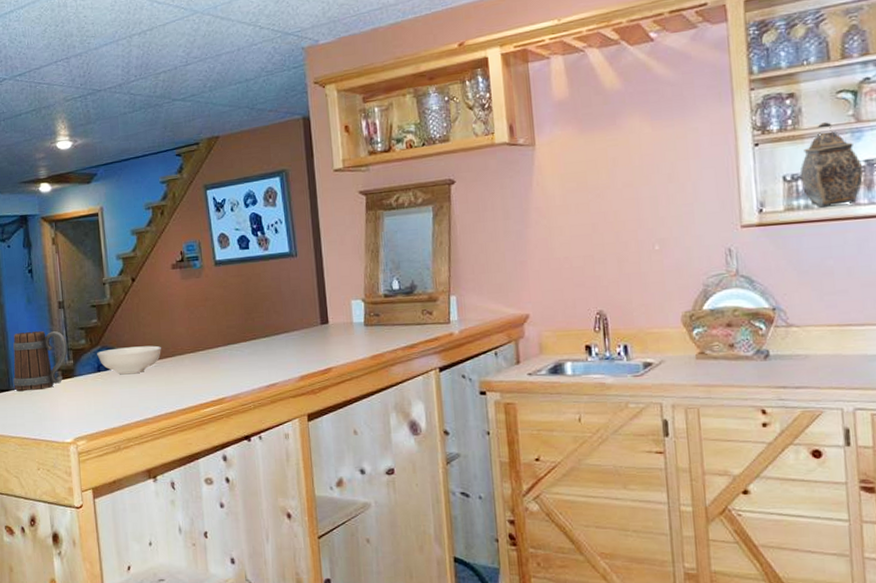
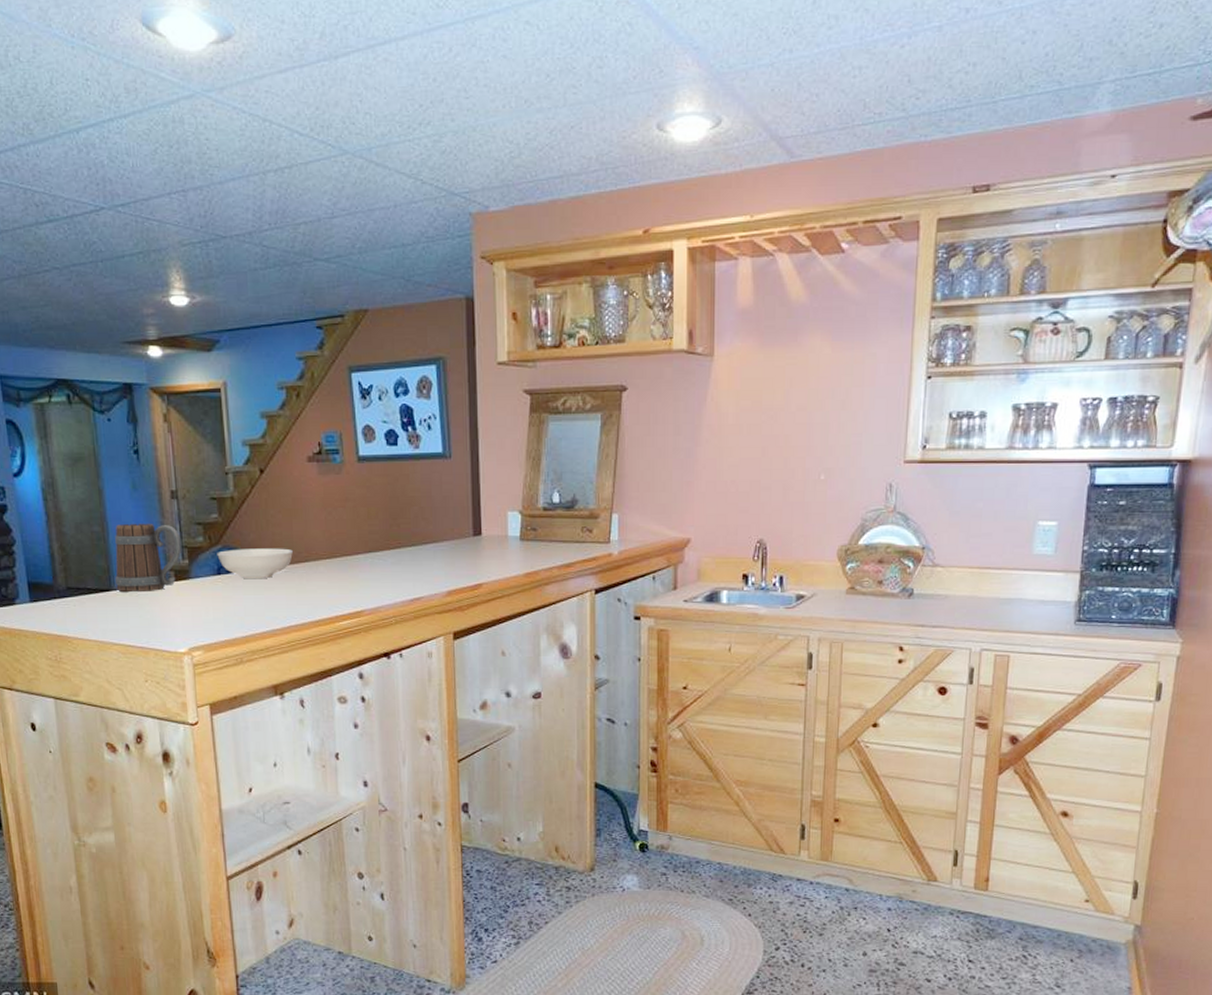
decorative jar: present [799,122,863,208] -> none [965,360,1022,448]

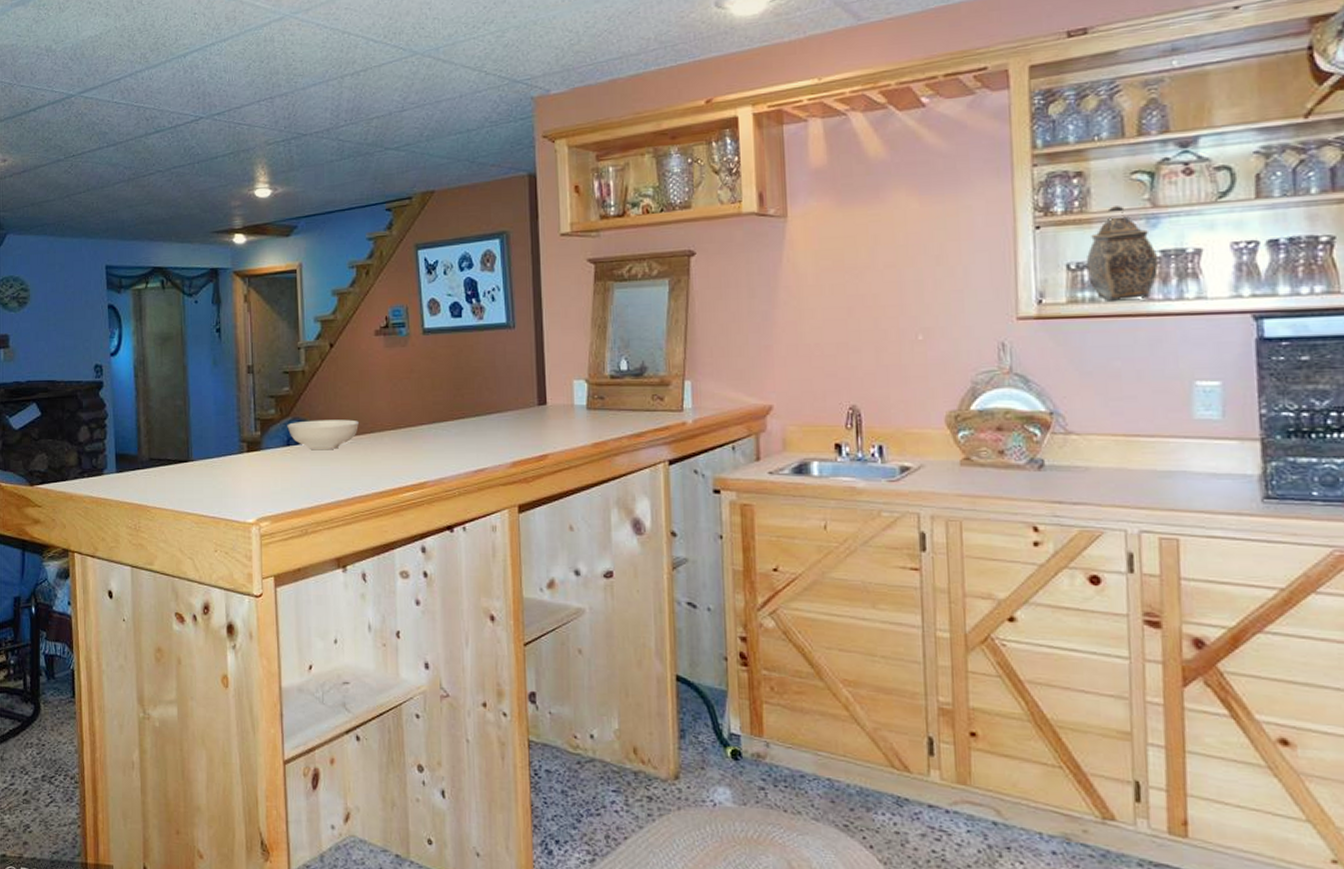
beer mug: present [115,523,182,593] -> none [193,396,255,464]
decorative jar: none [965,360,1022,448] -> present [1086,206,1158,301]

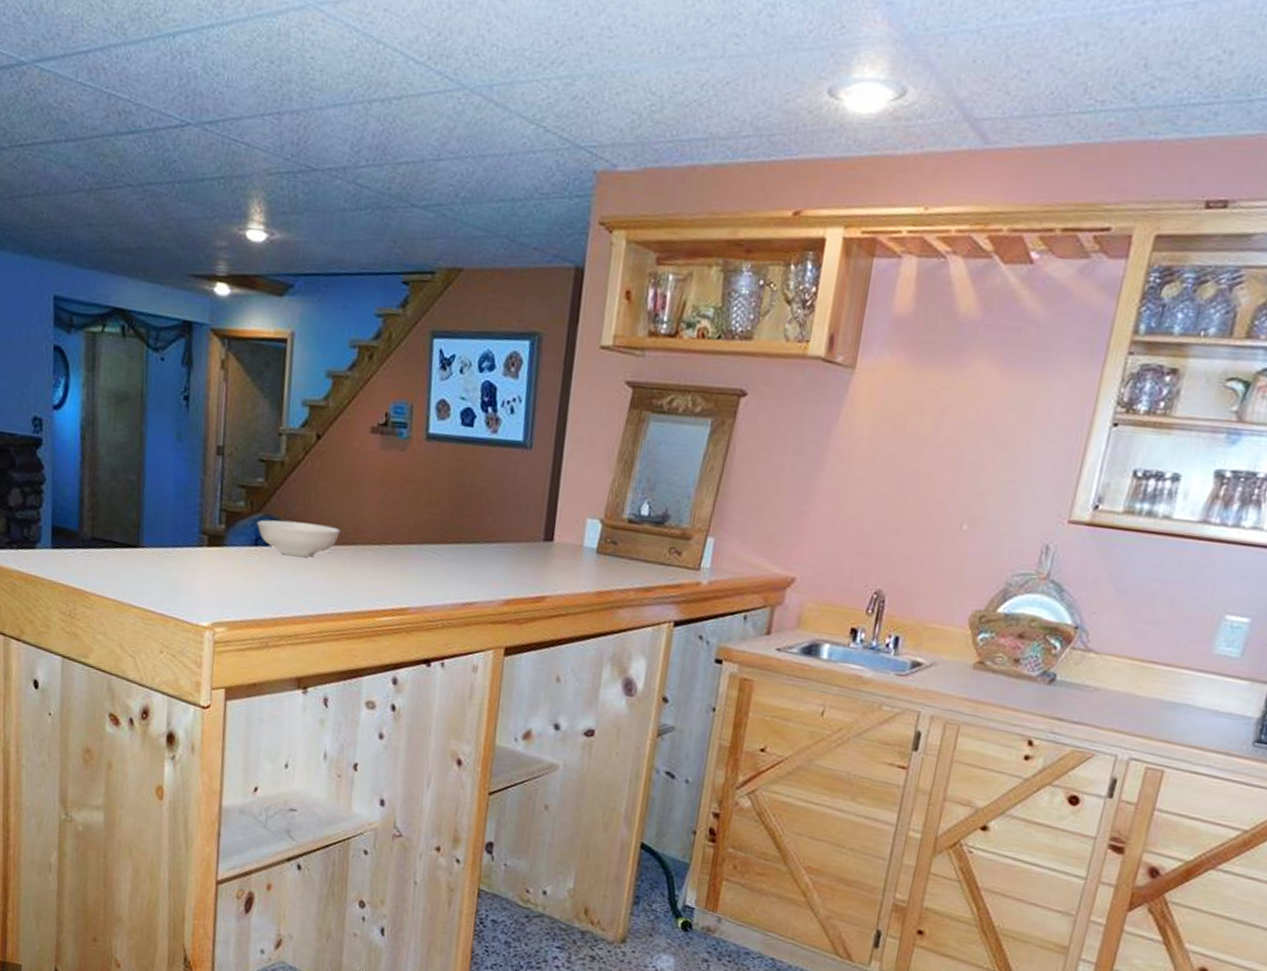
decorative jar: present [1086,206,1158,301] -> none [1151,413,1228,520]

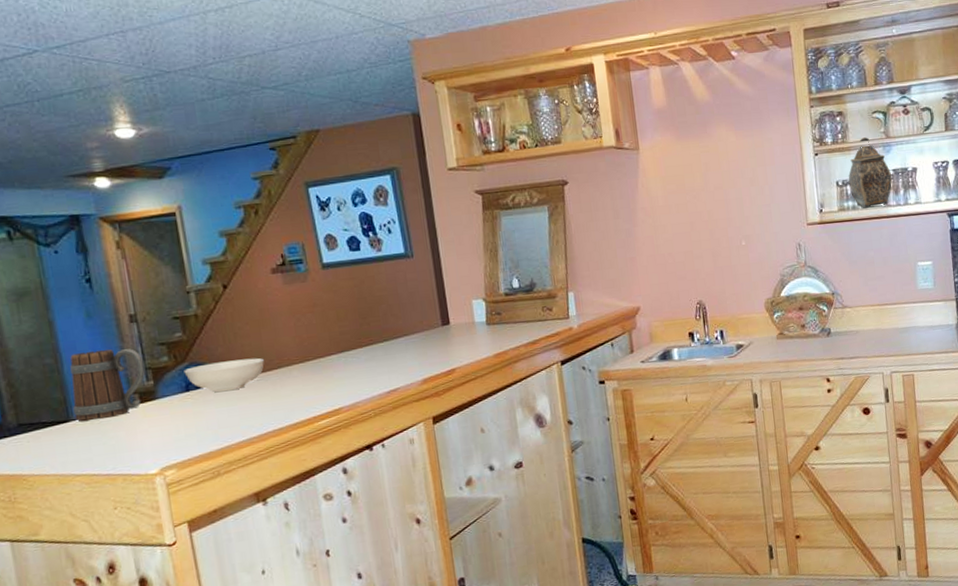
beer mug: none [144,475,221,555] -> present [70,348,146,422]
decorative jar: none [1151,413,1228,520] -> present [848,137,892,208]

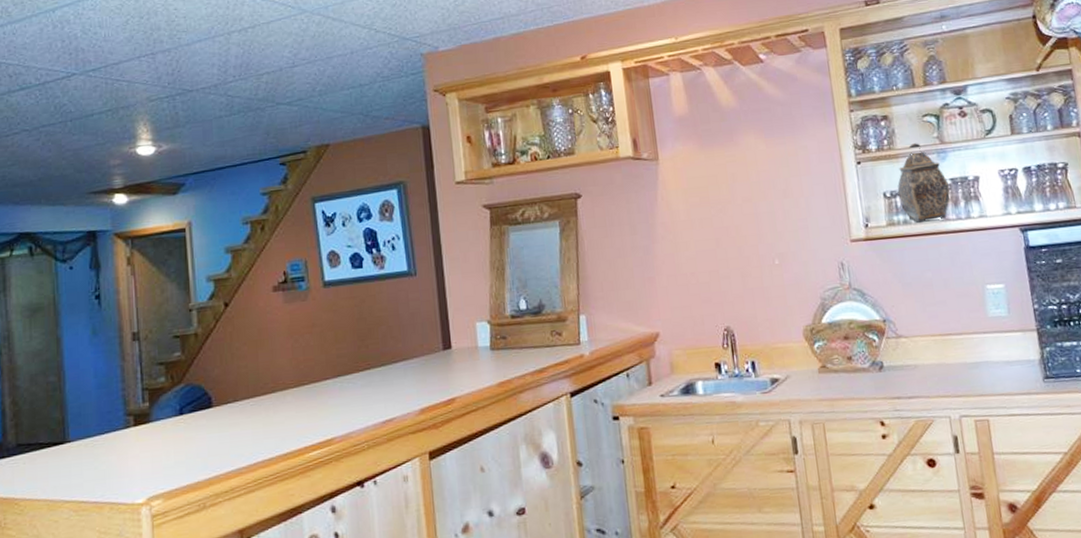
beer mug: present [70,348,146,422] -> none [70,368,143,444]
bowl: present [184,358,265,393] -> none [179,380,260,417]

